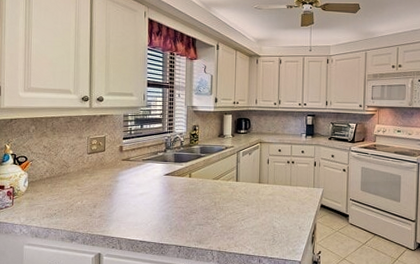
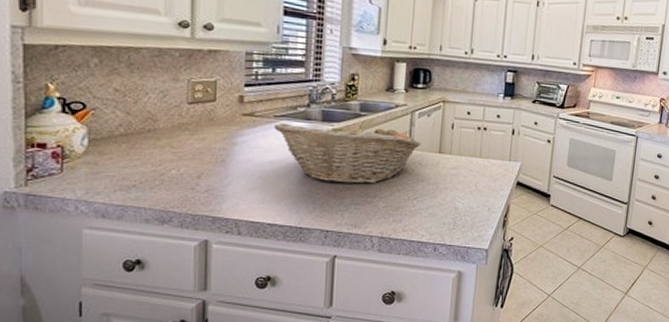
fruit basket: none [142,161,246,210] -> present [274,121,422,185]

